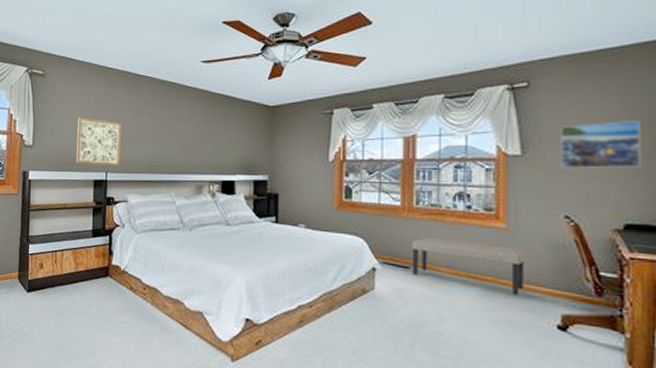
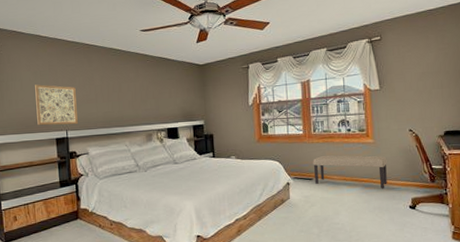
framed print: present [561,121,641,169] -> none [403,60,452,97]

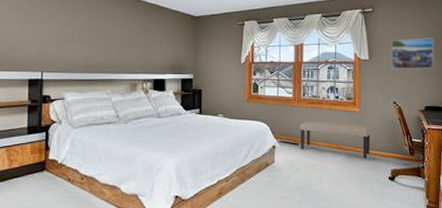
wall art: present [35,84,78,126] -> none [9,18,57,66]
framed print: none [403,60,452,97] -> present [391,38,434,70]

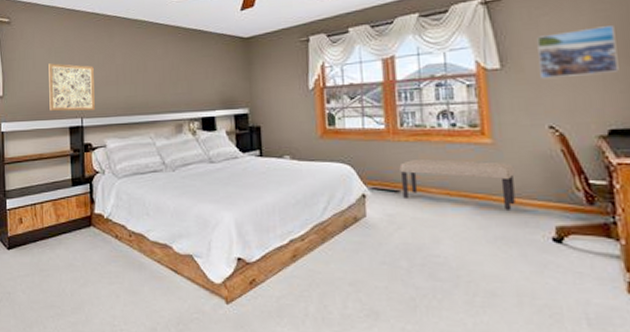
wall art: none [9,18,57,66] -> present [49,63,95,112]

